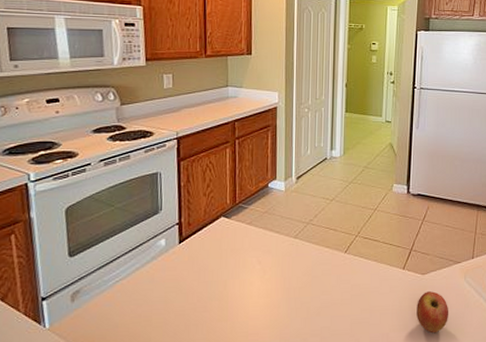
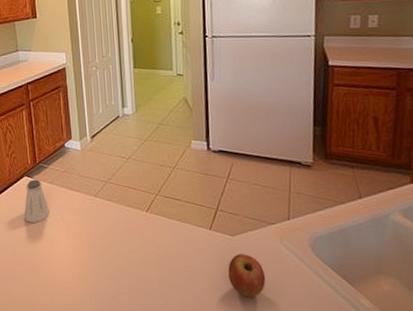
saltshaker: none [216,220,245,266] -> present [23,179,49,223]

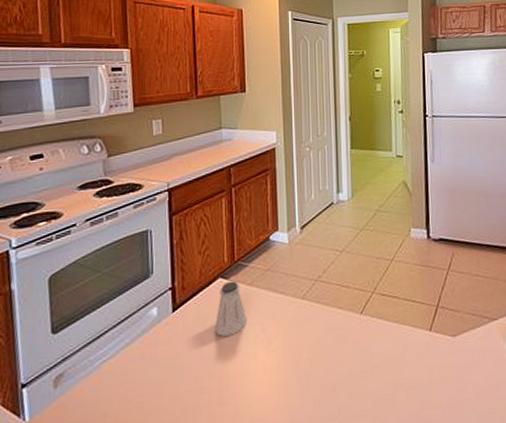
fruit: present [228,254,266,299] -> none [449,357,490,411]

